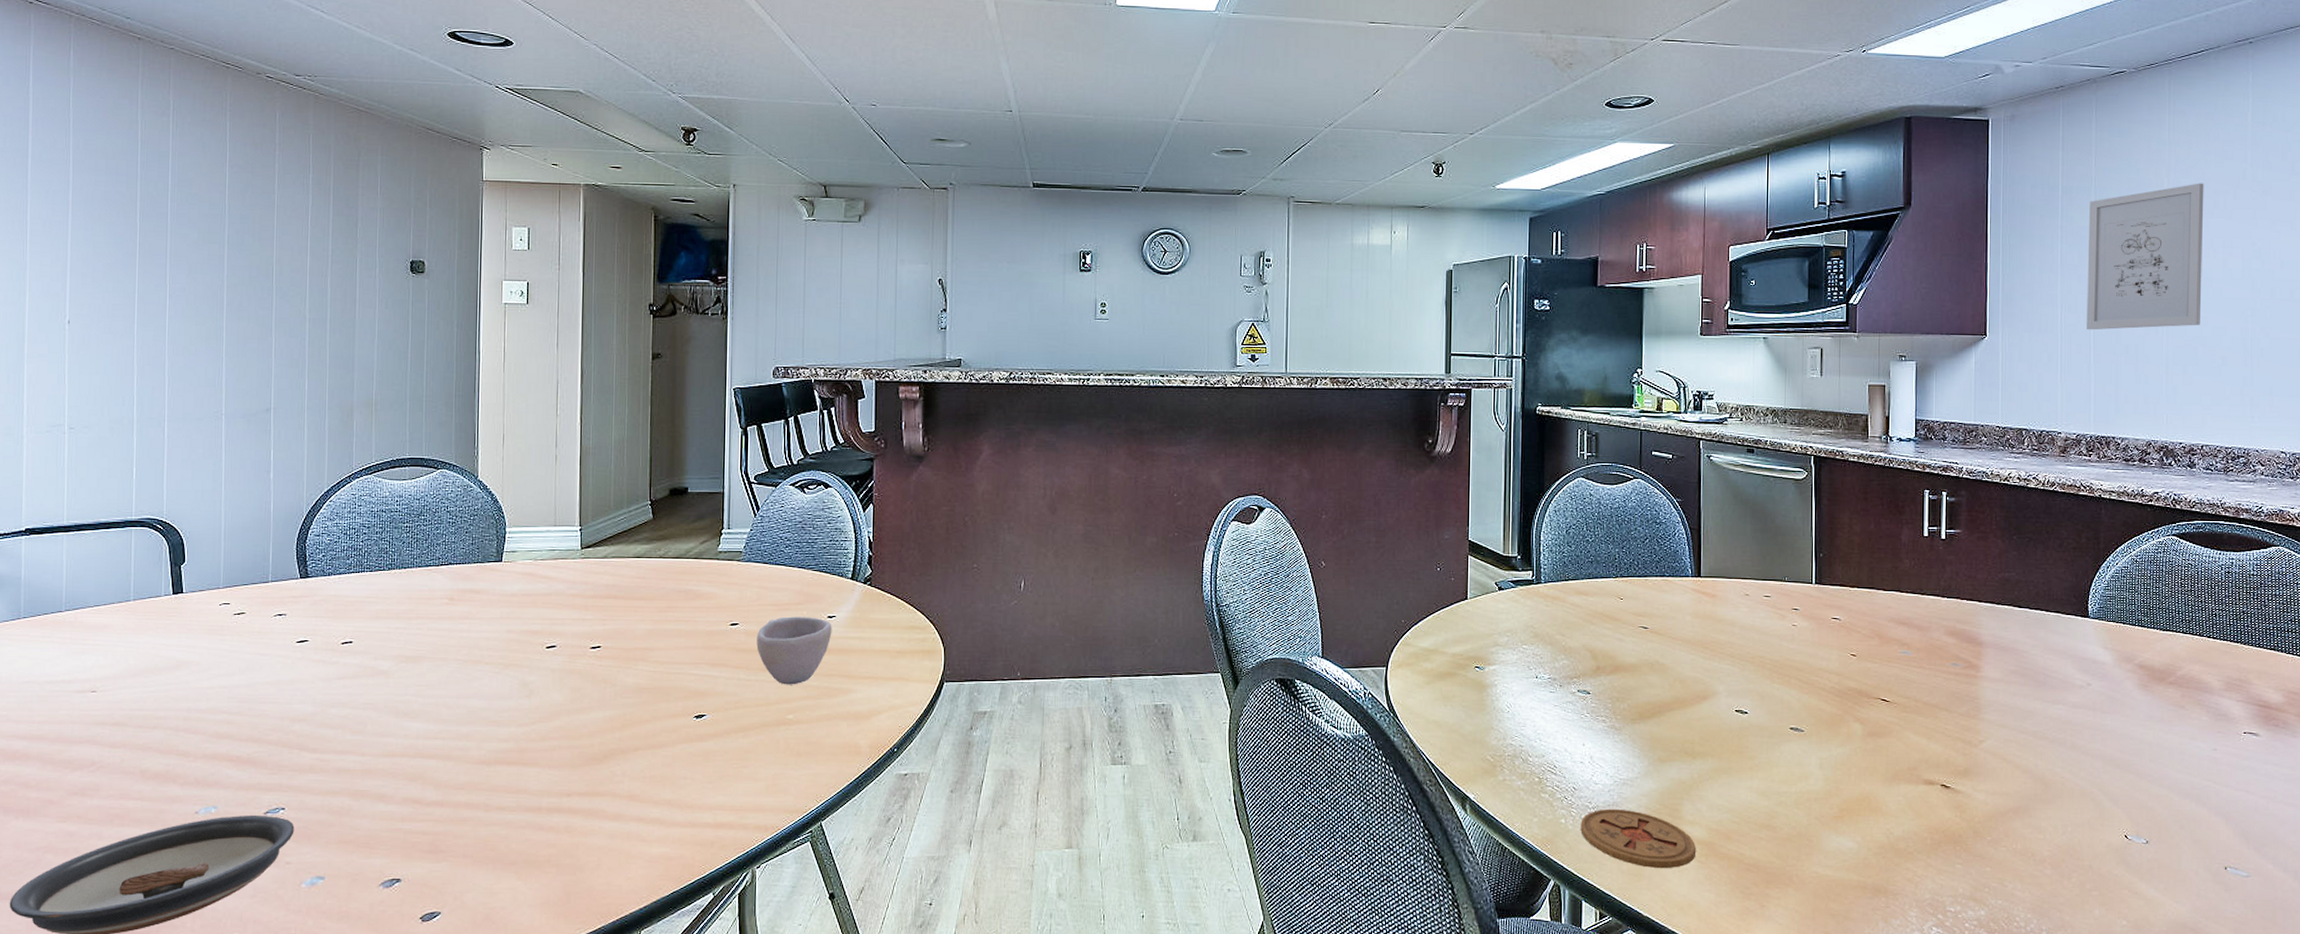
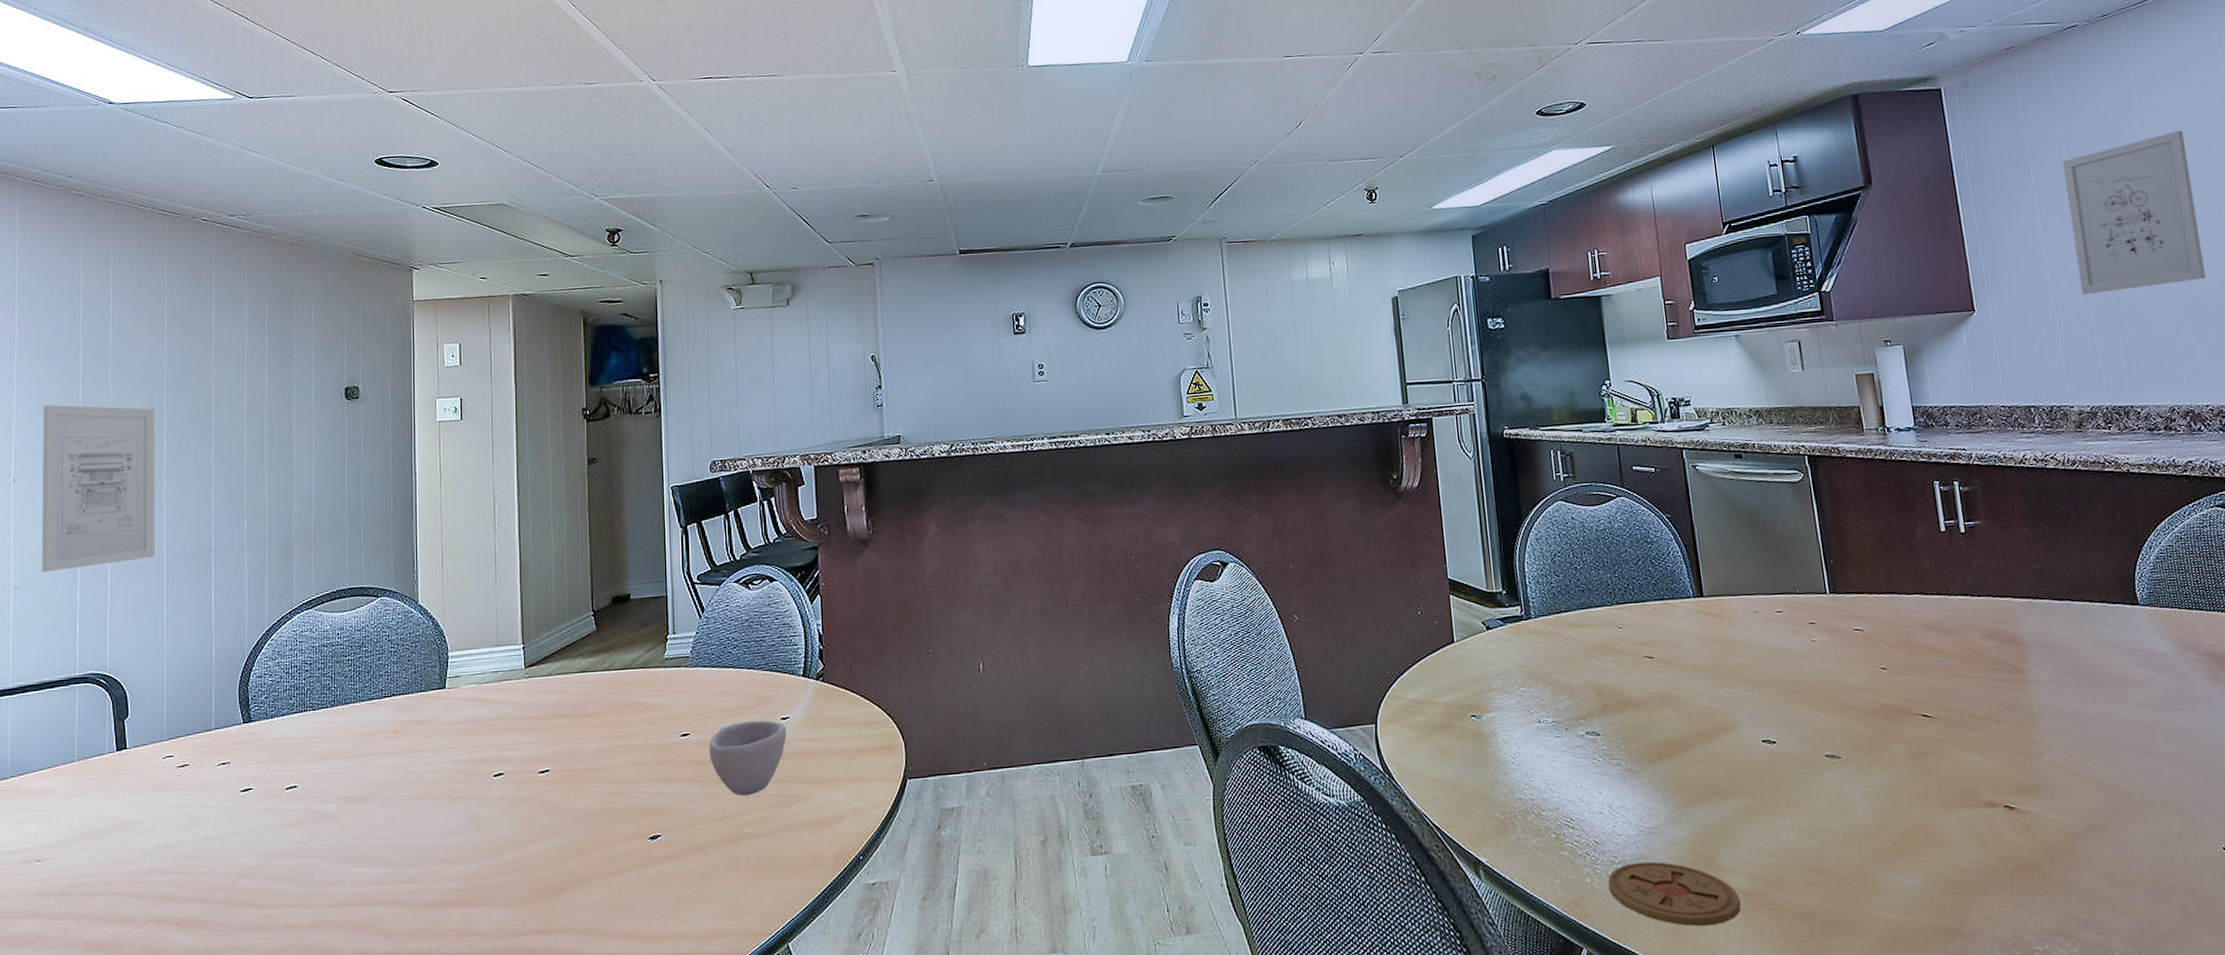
wall art: none [97,249,215,416] -> present [41,404,156,573]

